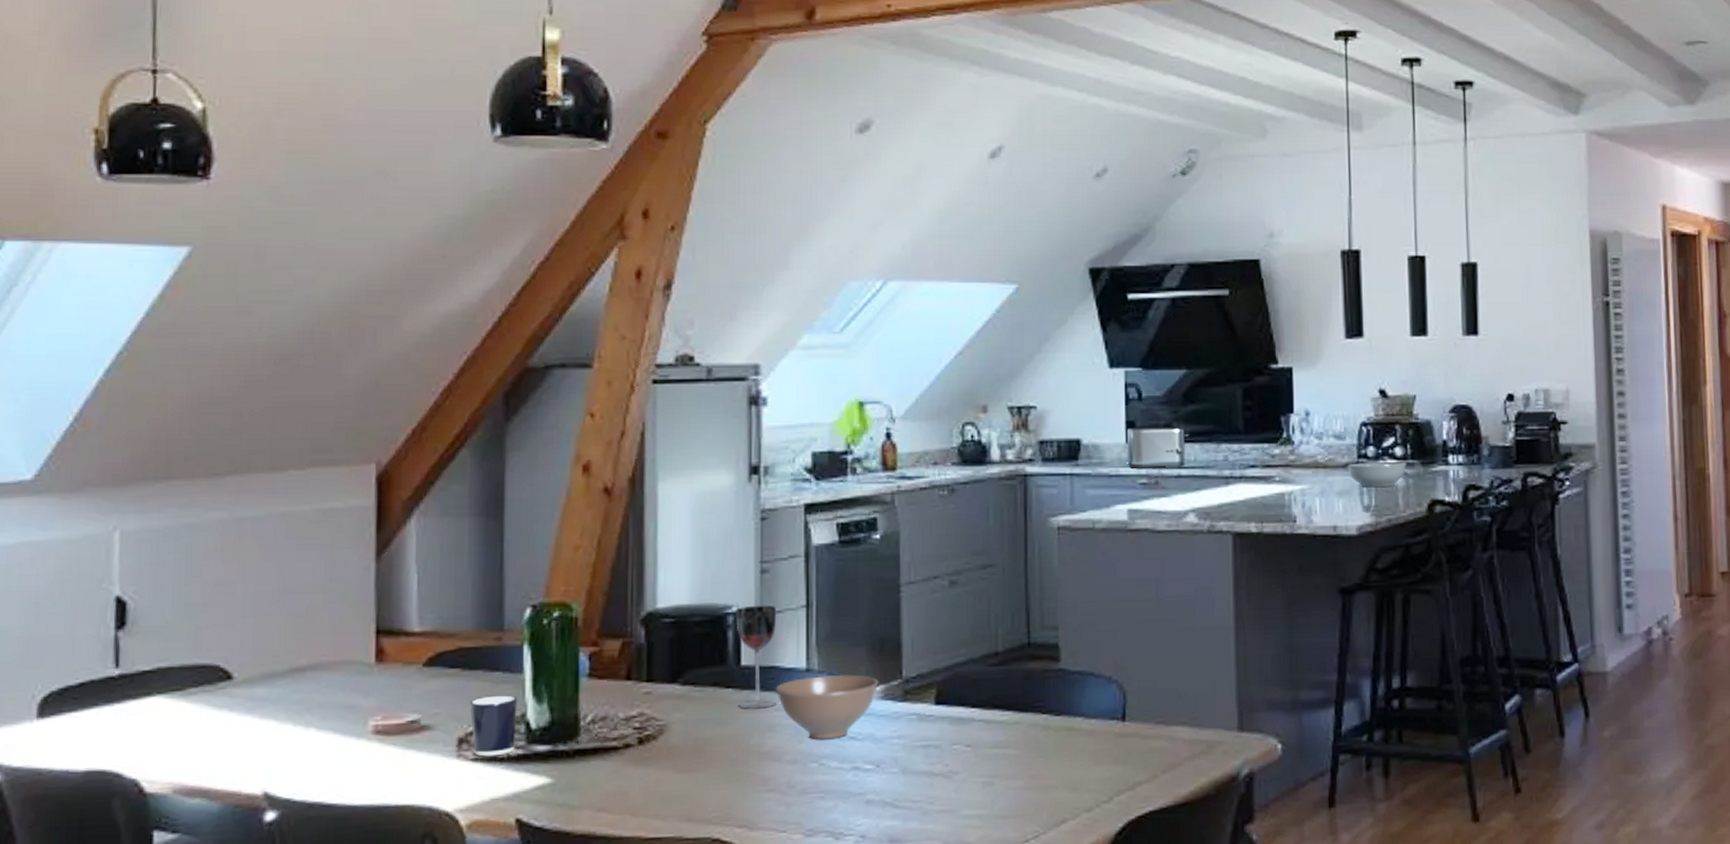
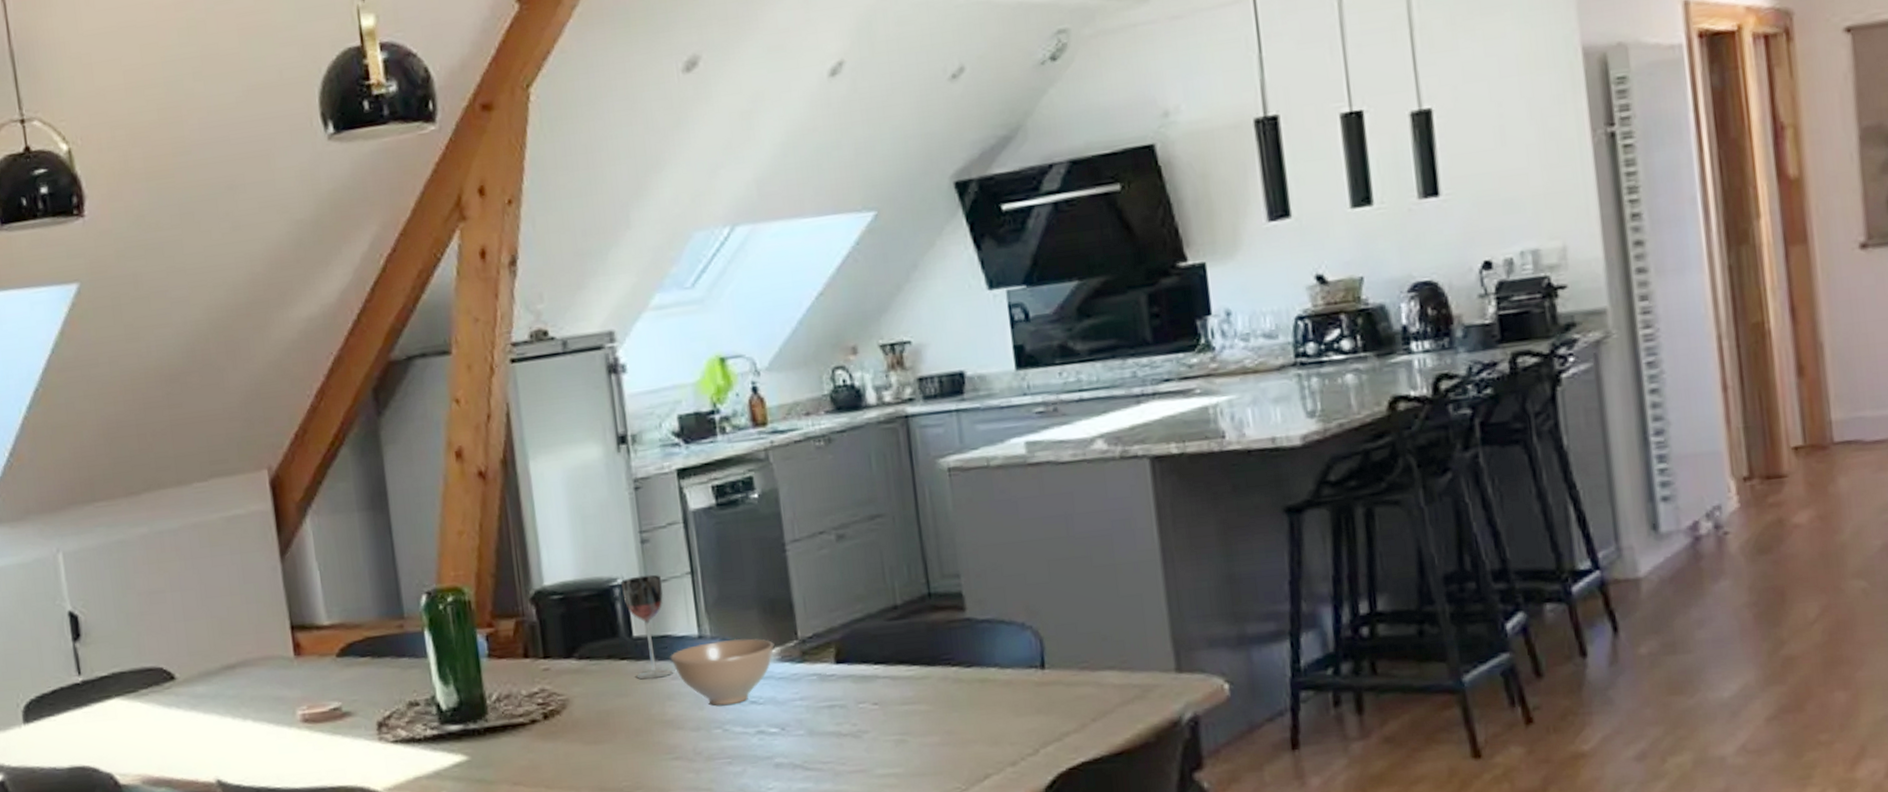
mug: present [469,695,517,757] -> none [383,679,430,739]
toaster: present [1127,427,1189,470] -> none [1016,345,1089,398]
bowl: present [1347,462,1406,488] -> none [1282,356,1358,391]

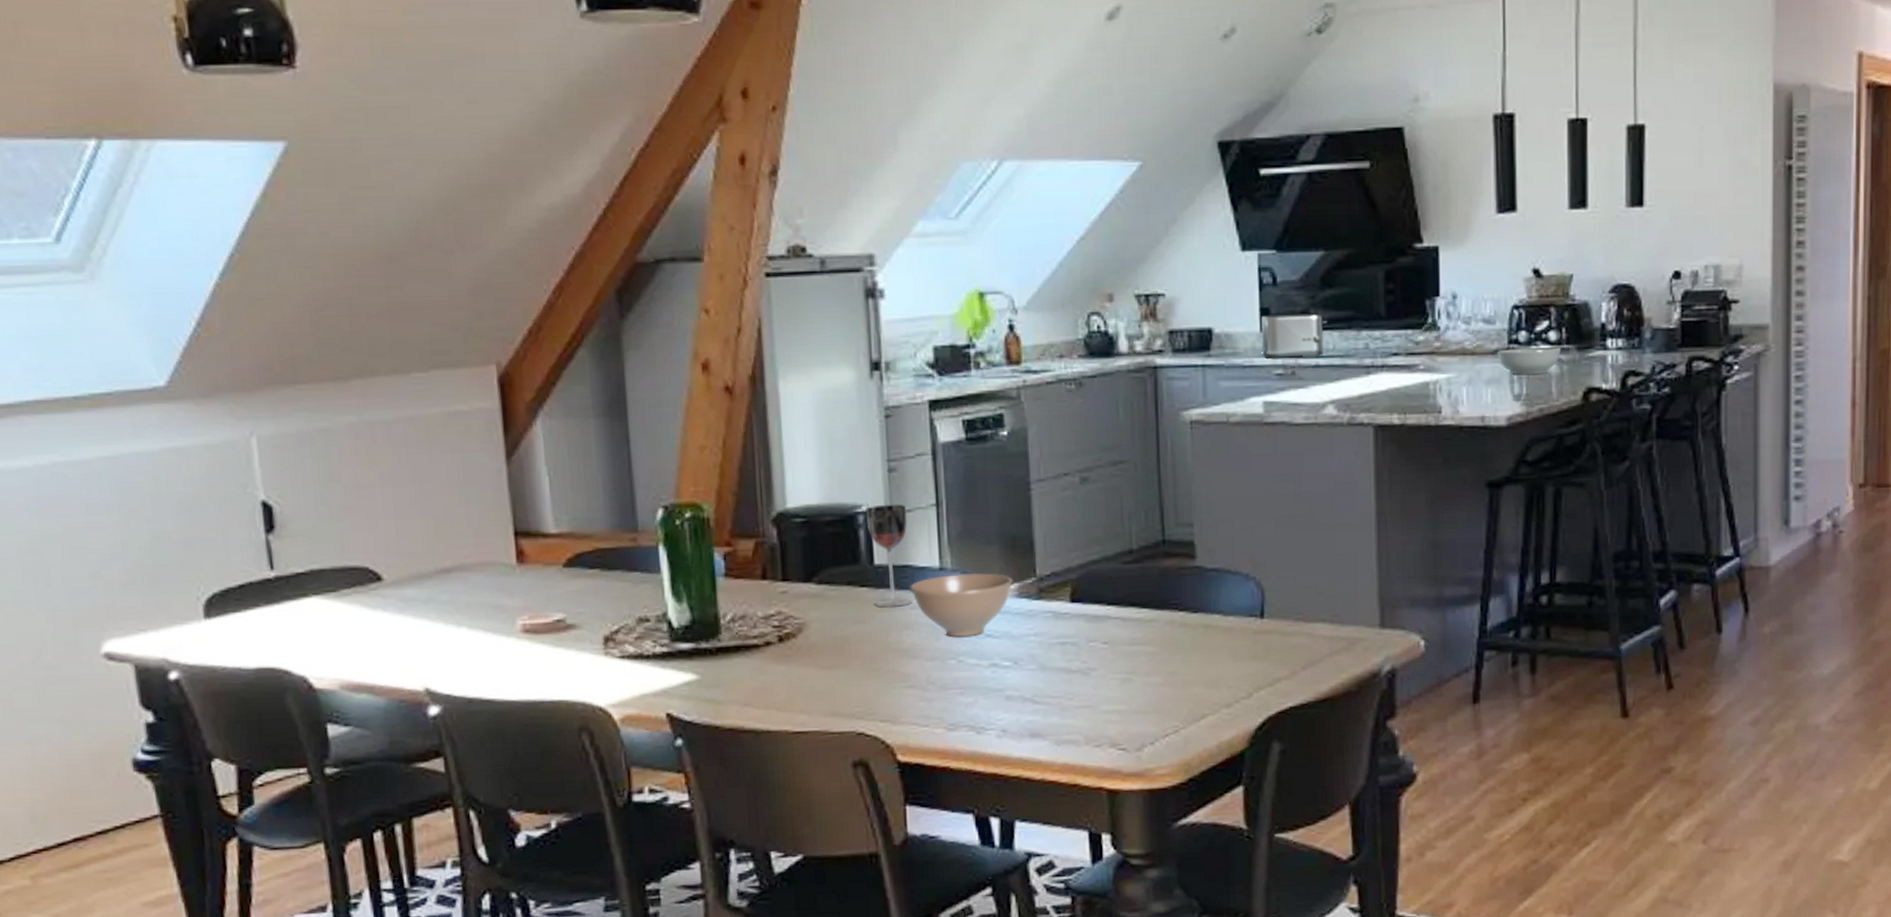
toaster: none [1016,345,1089,398] -> present [1262,313,1328,360]
bowl: none [1282,356,1358,391] -> present [1496,347,1561,376]

